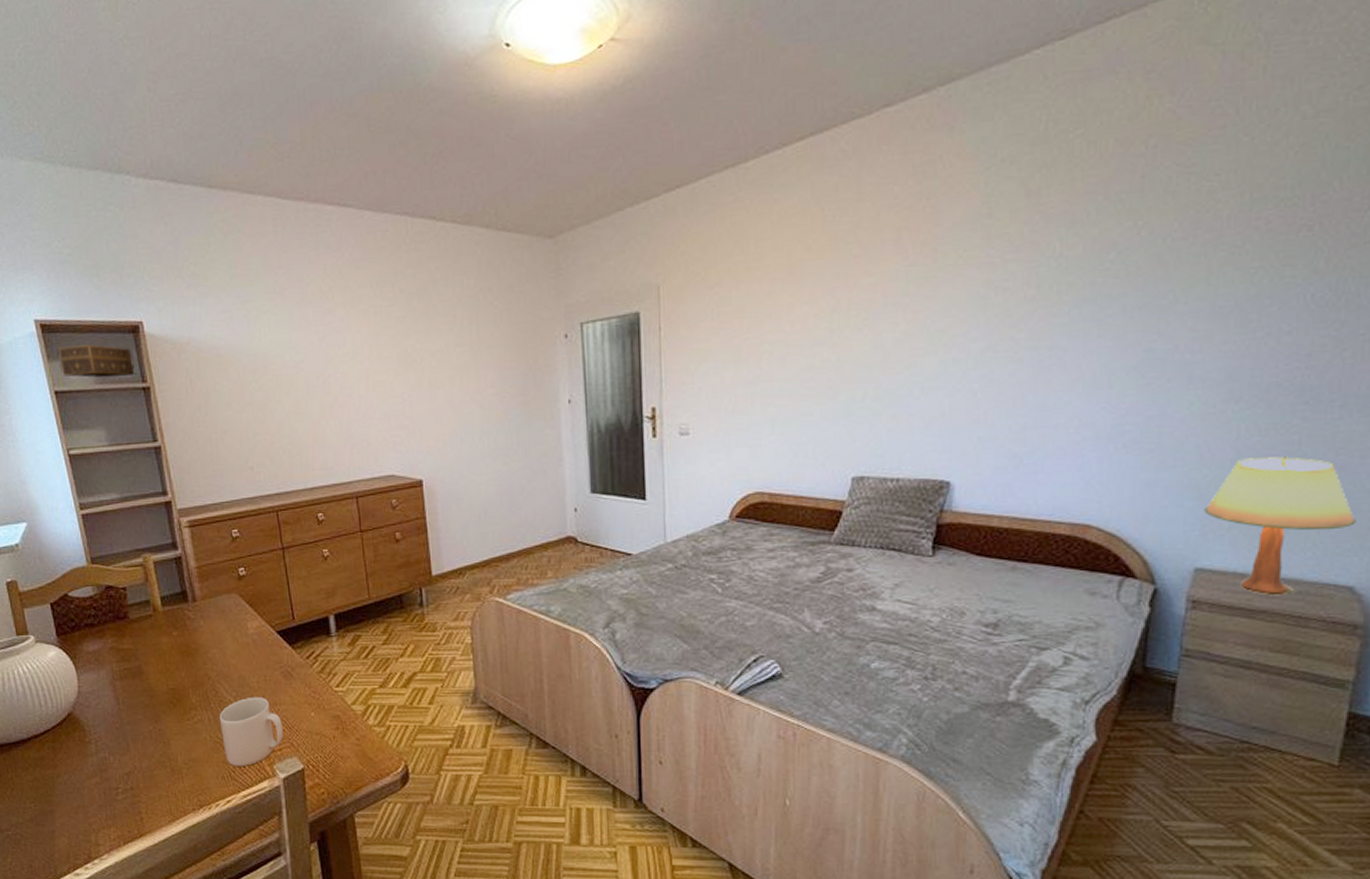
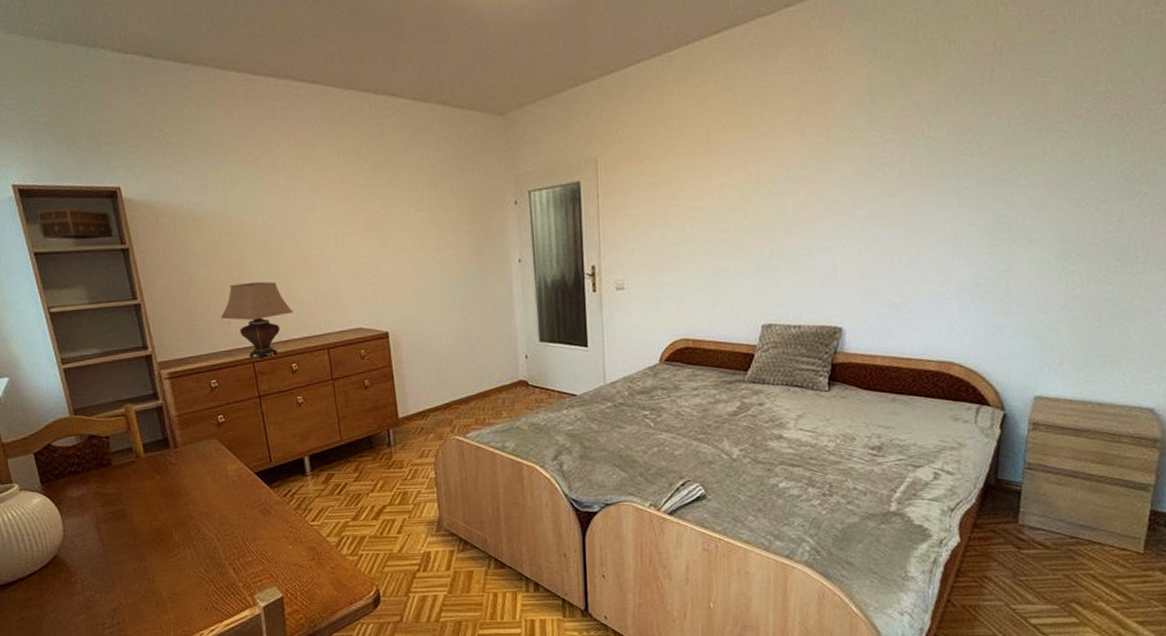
mug: present [219,696,284,767] -> none [201,533,264,599]
table lamp: none [243,423,321,508] -> present [220,281,294,359]
table lamp: present [1204,456,1356,594] -> none [1041,304,1155,416]

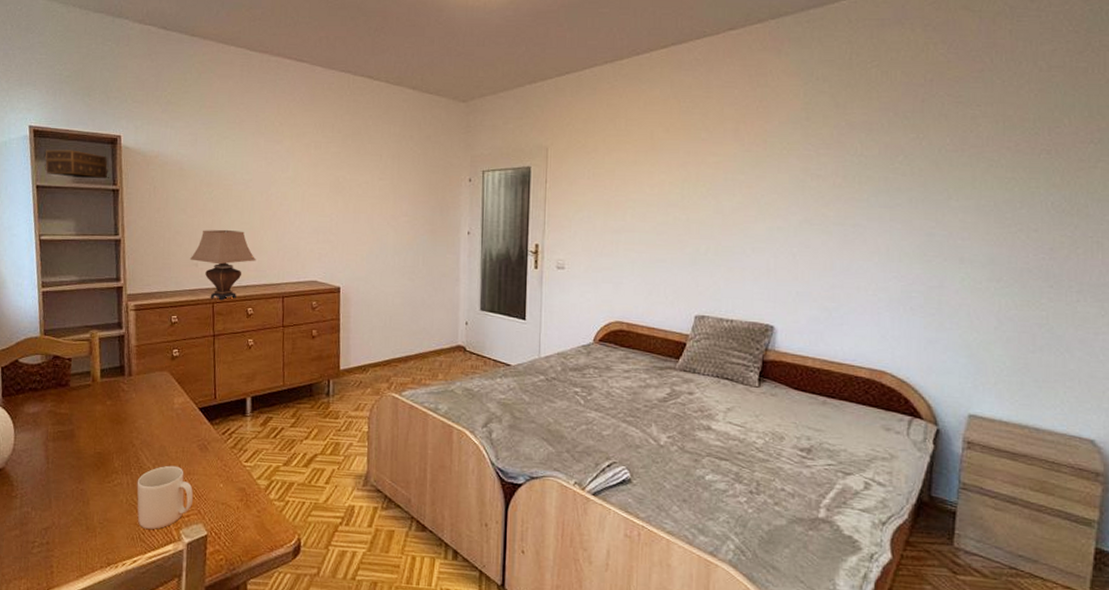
mug: none [201,533,264,599] -> present [136,465,194,530]

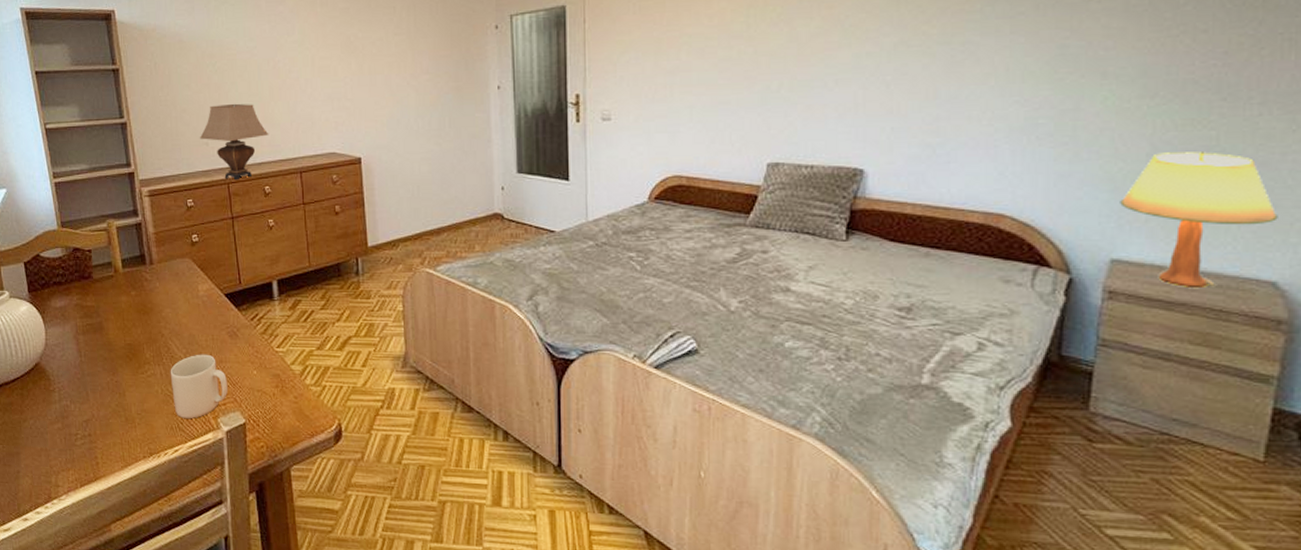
decorative box: present [45,149,108,179] -> none [39,30,105,61]
table lamp: none [975,327,1093,442] -> present [1120,152,1278,287]

